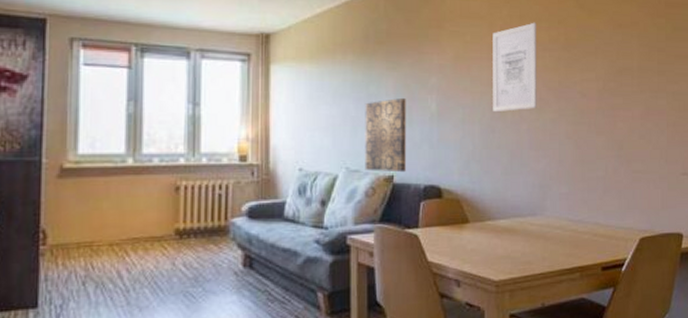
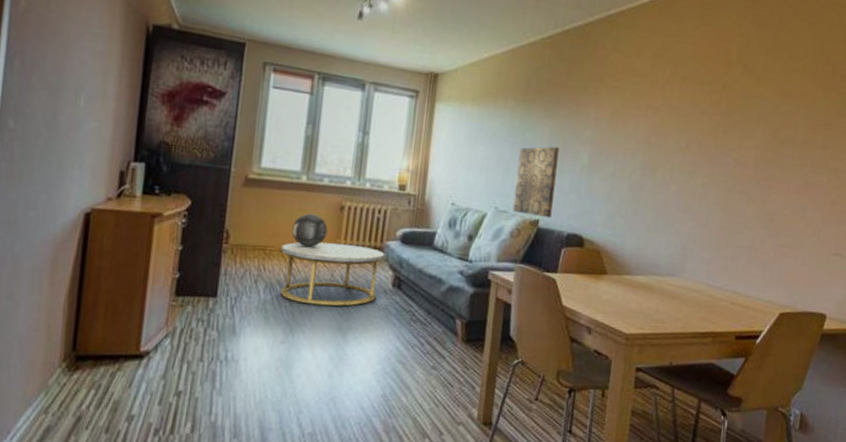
coffee table: none [111,227,231,300] -> present [280,242,385,306]
decorative sphere: none [121,199,163,237] -> present [291,213,328,248]
wall art: present [493,22,537,113] -> none [644,84,699,171]

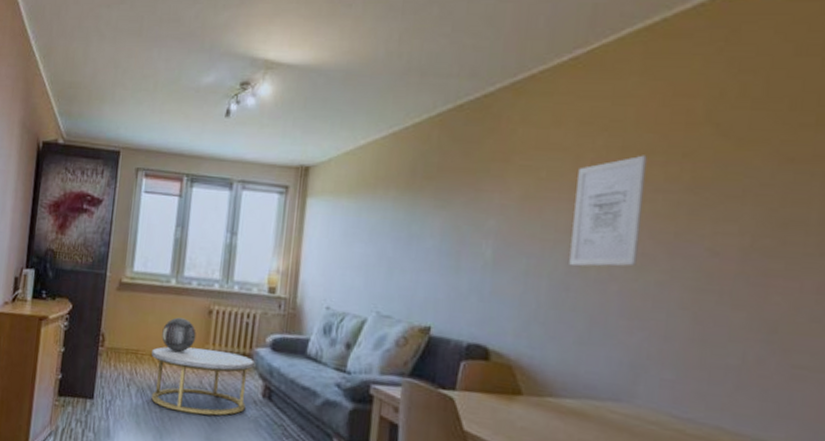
wall art: present [512,146,559,219] -> none [397,240,454,325]
wall art: none [644,84,699,171] -> present [569,155,647,267]

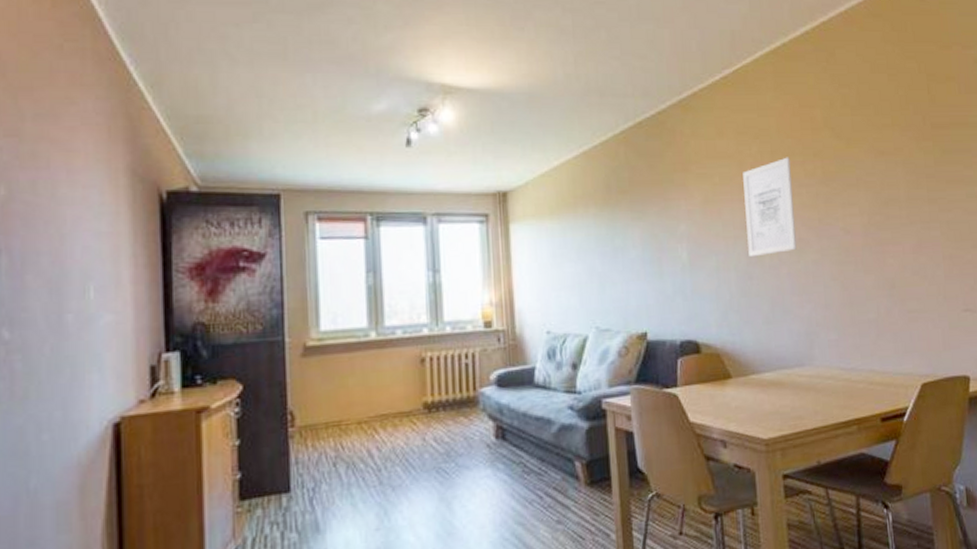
coffee table: present [151,347,255,416] -> none [359,399,481,479]
decorative sphere: present [161,317,196,353] -> none [368,373,410,414]

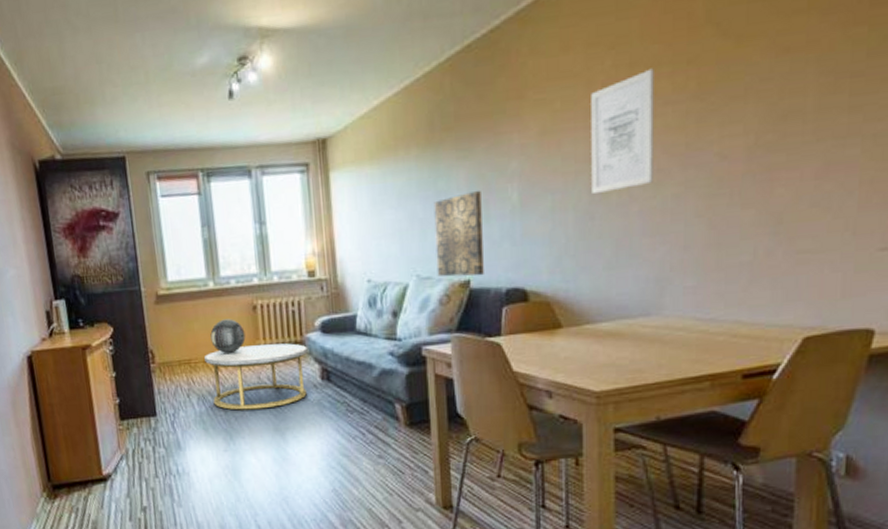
coffee table: none [359,399,481,479] -> present [204,343,308,410]
decorative sphere: none [368,373,410,414] -> present [210,319,246,354]
wall art: none [611,248,660,329] -> present [434,190,484,277]

